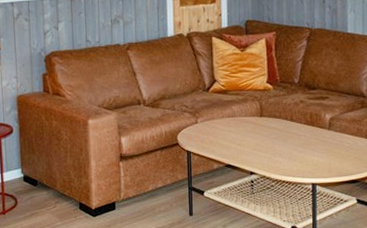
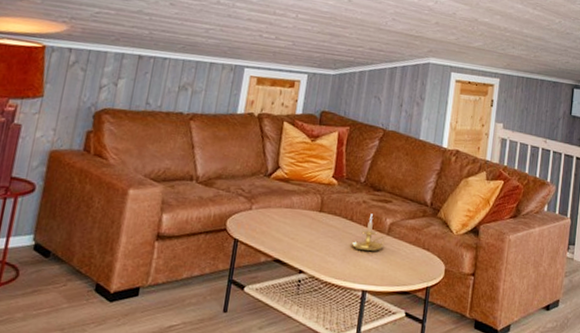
candle holder: none [295,112,328,147] -> present [351,213,387,251]

